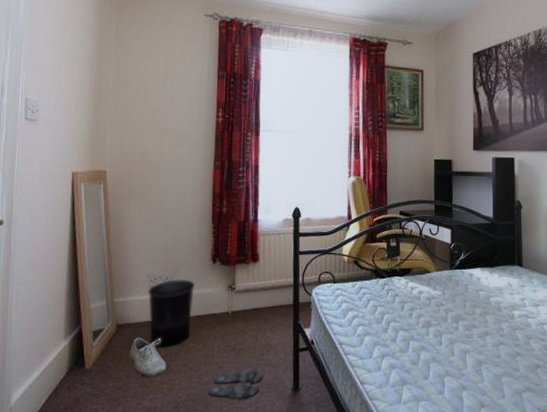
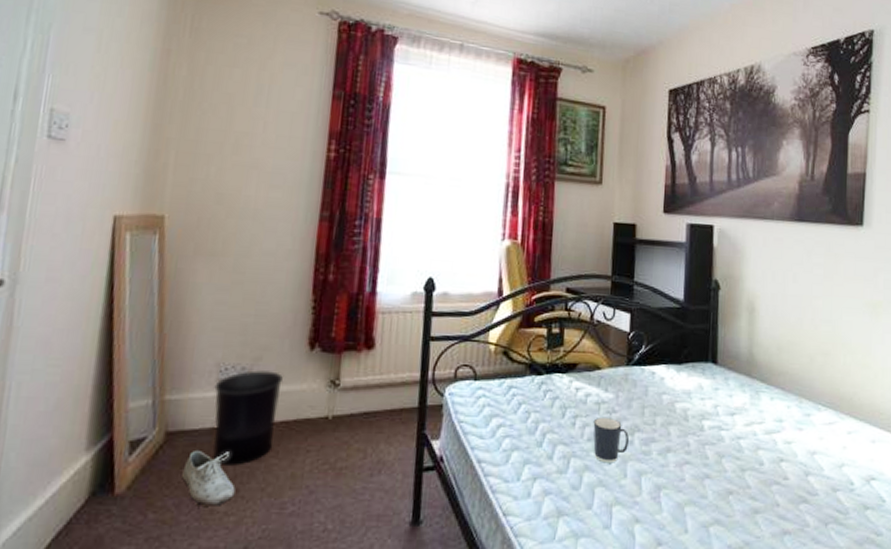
slippers: present [207,368,263,399] -> none [291,494,371,536]
mug: none [426,309,454,344] -> present [593,416,629,463]

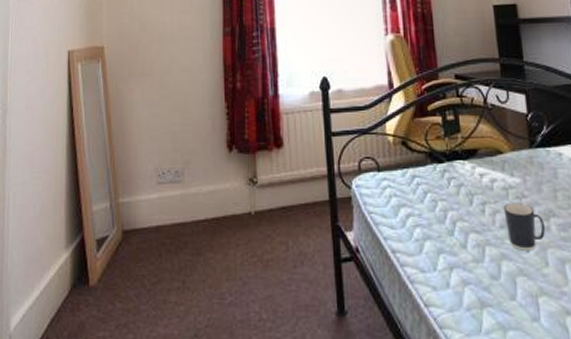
shoe: present [182,451,235,508] -> none [139,247,182,298]
waste bin: present [212,370,283,465] -> none [156,173,209,259]

